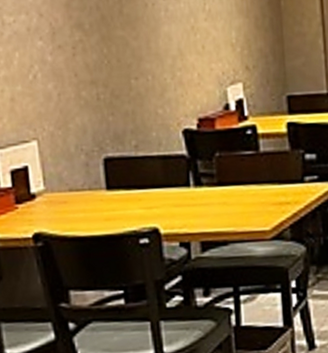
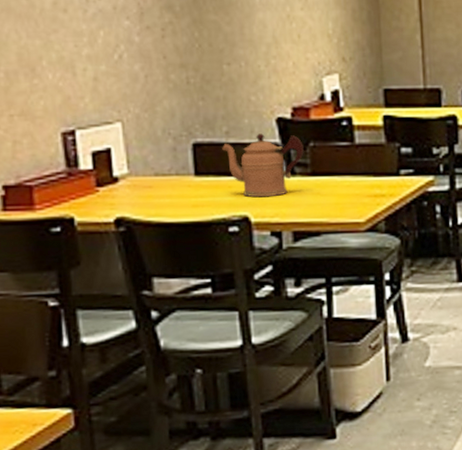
coffeepot: none [131,145,210,209] -> present [222,132,304,198]

